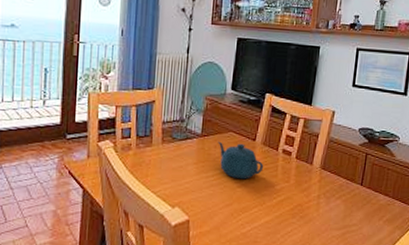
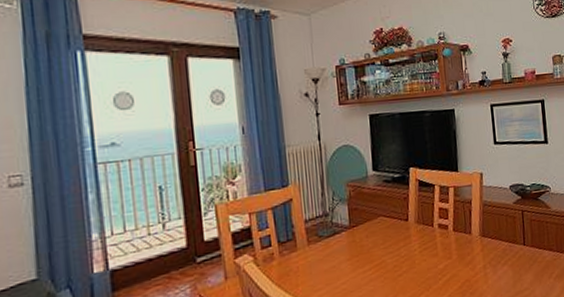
teapot: present [218,141,264,180] -> none [369,226,423,267]

